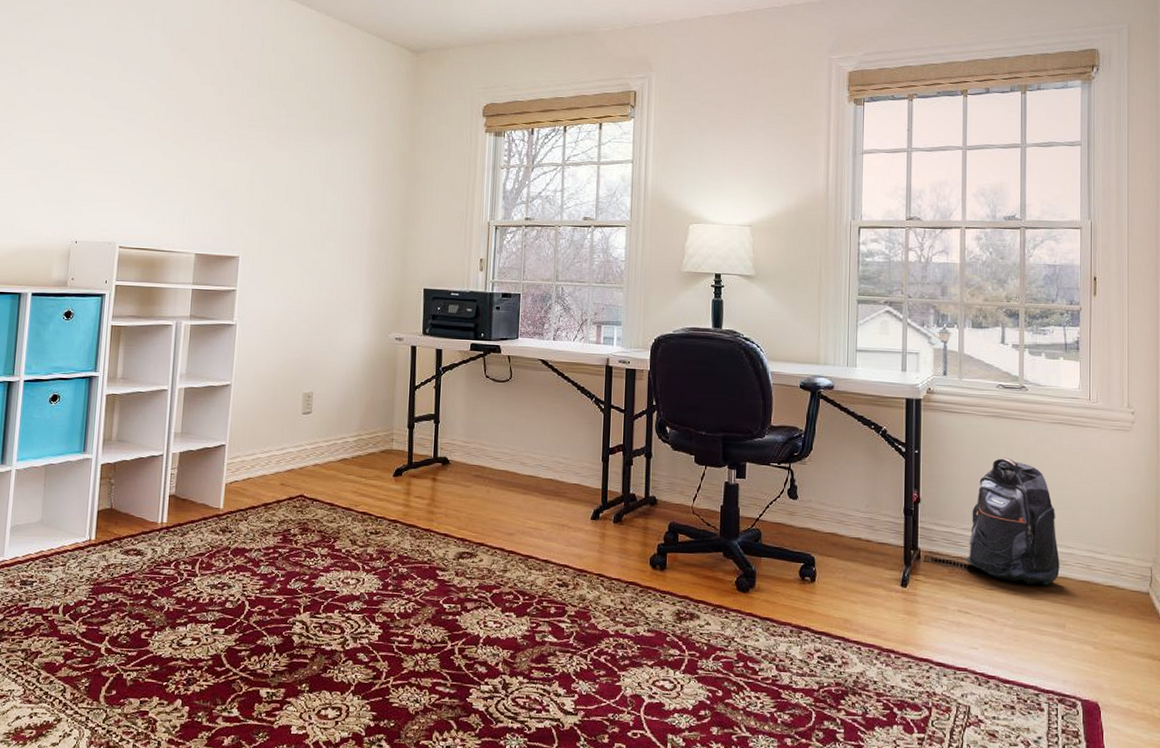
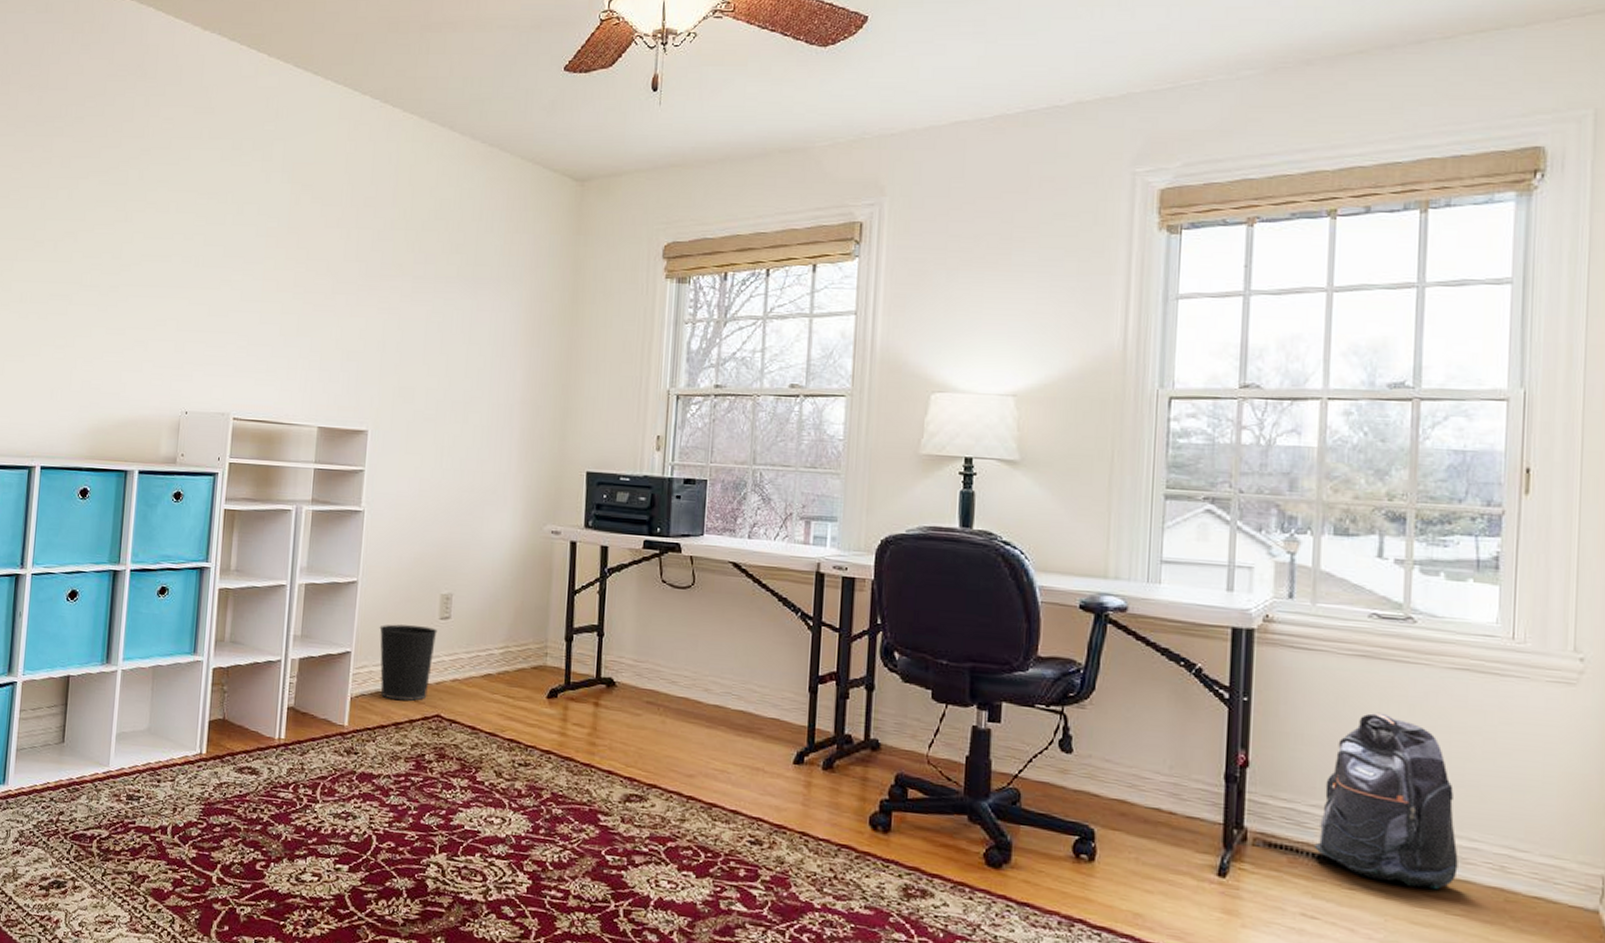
wastebasket: none [250,420,301,485] -> present [379,624,438,701]

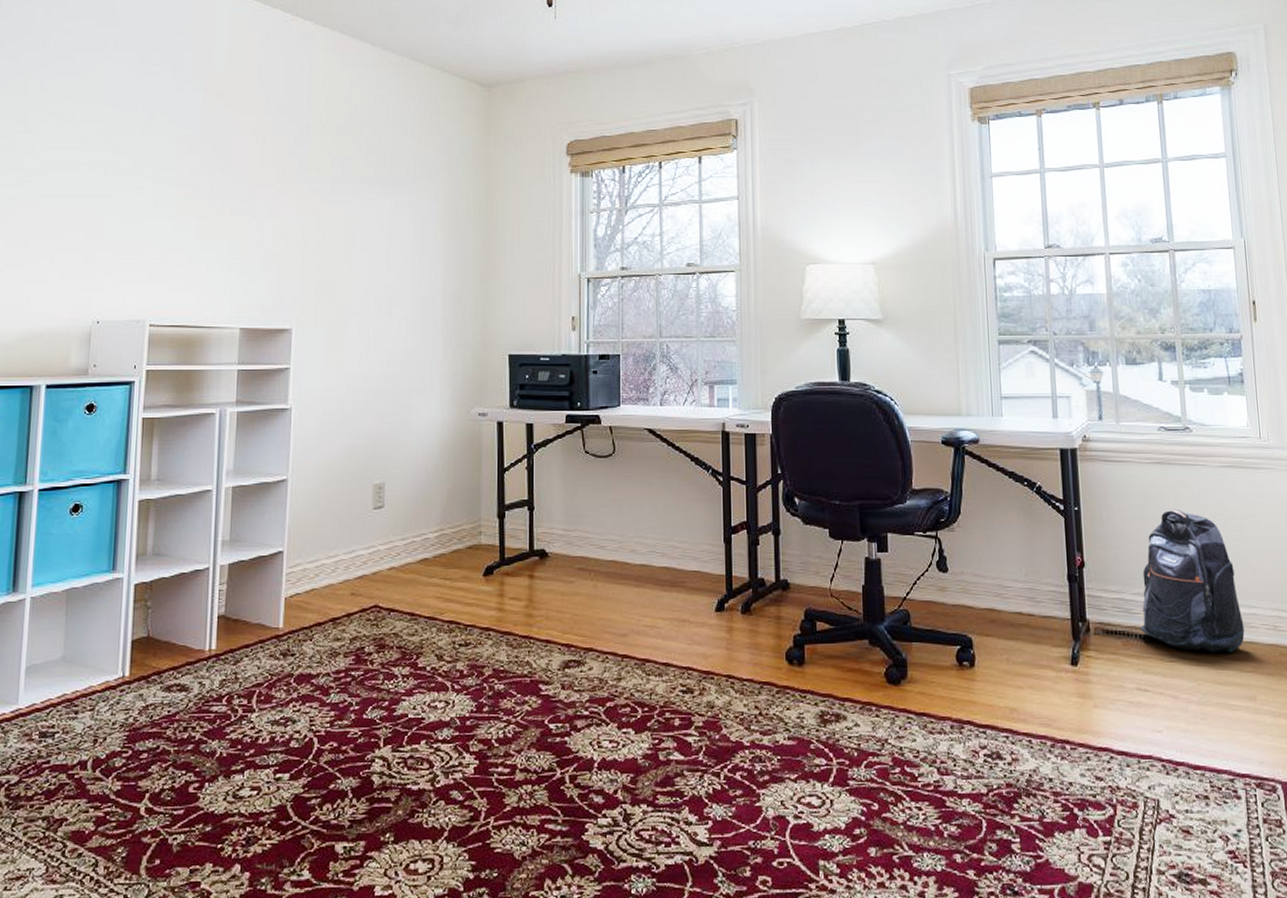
wastebasket: present [379,624,438,701] -> none [312,518,372,596]

